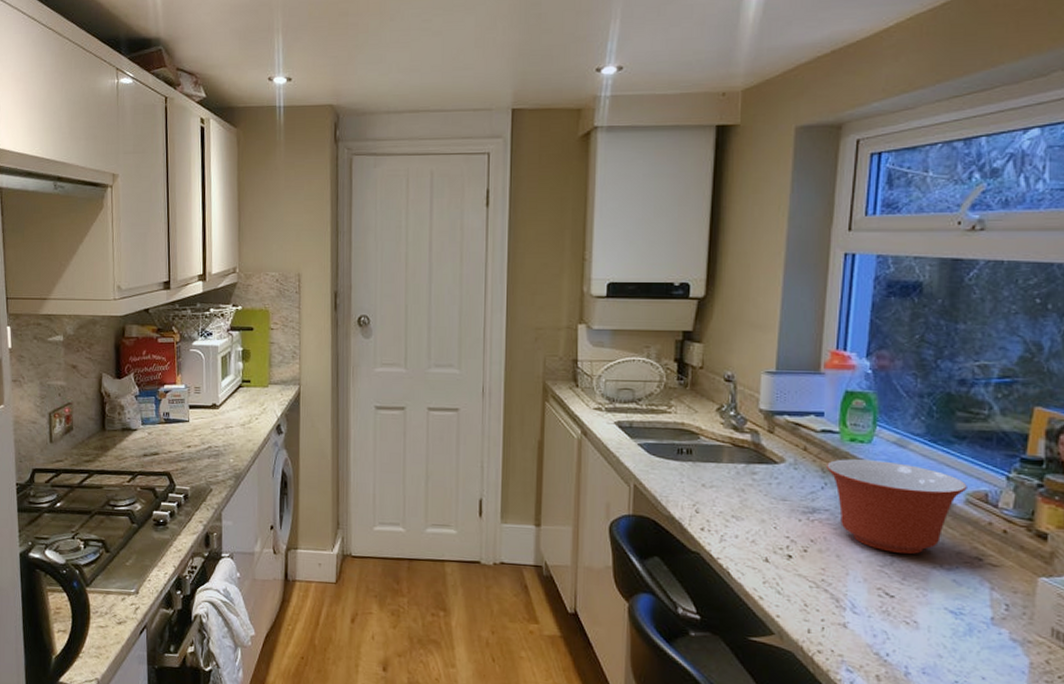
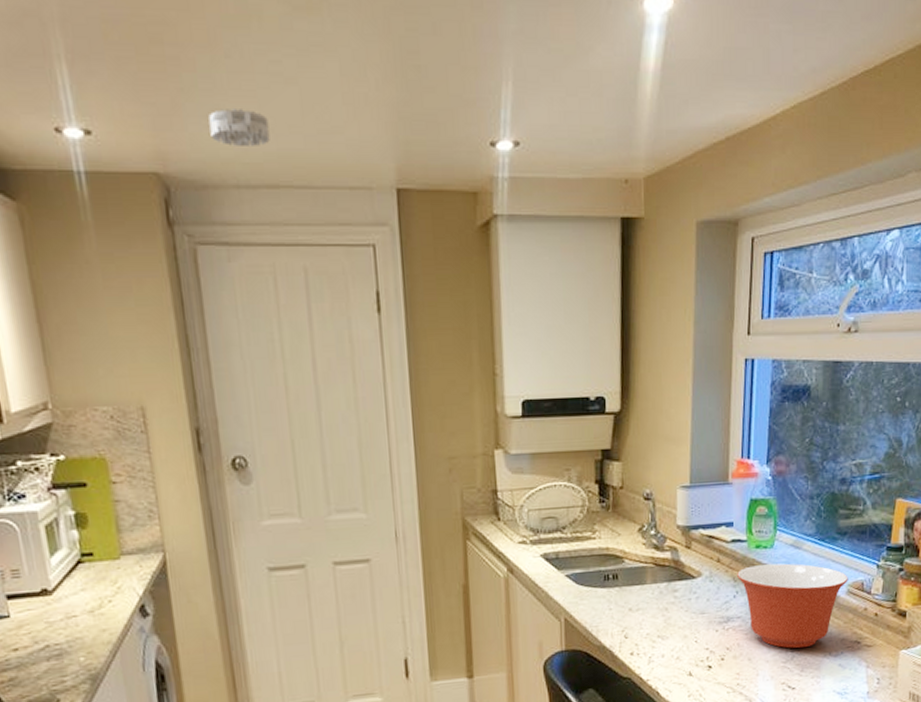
smoke detector: none [373,56,416,83] -> present [208,109,270,146]

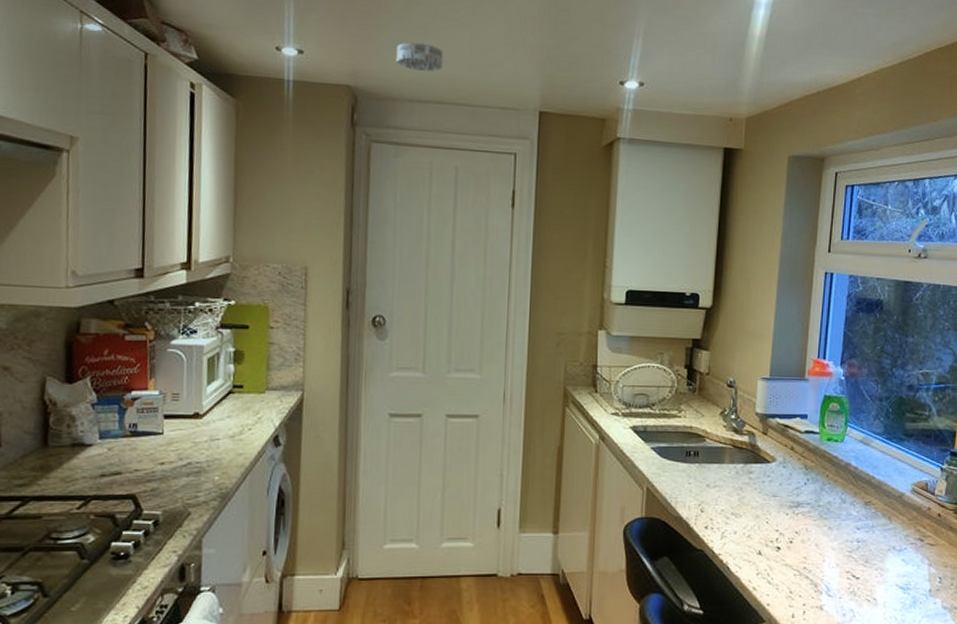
mixing bowl: present [737,563,848,648] -> none [809,457,913,539]

